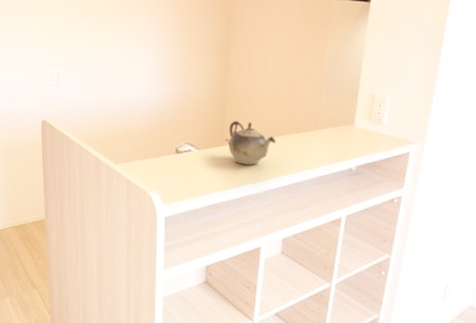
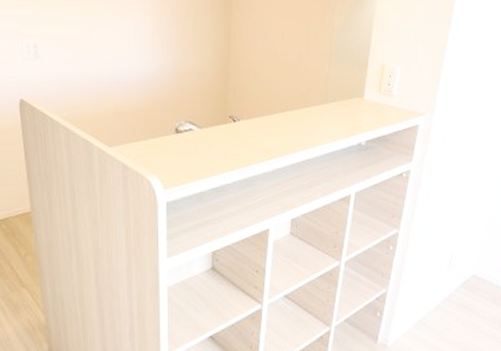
teapot: present [228,120,276,165] -> none [233,95,284,143]

